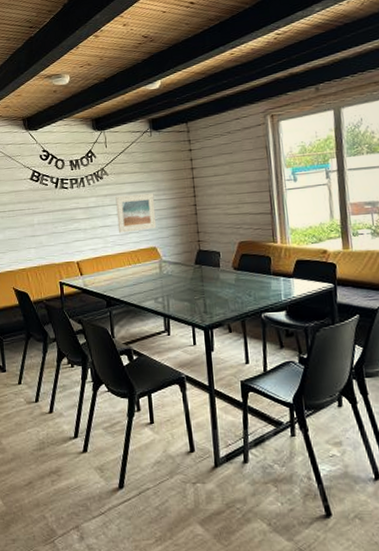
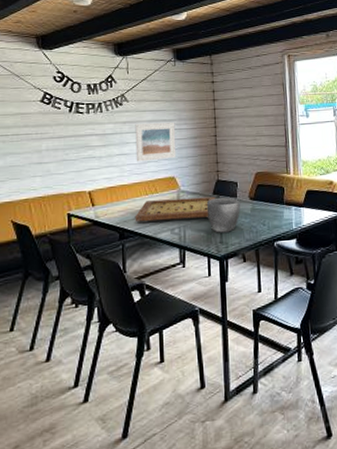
gameboard: none [120,266,198,292] -> present [135,196,216,223]
bowl: none [188,267,224,303] -> present [206,197,240,233]

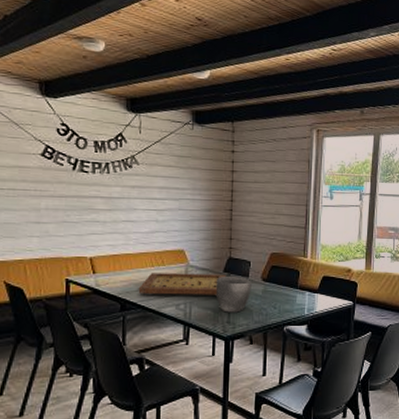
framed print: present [135,122,177,162] -> none [143,189,189,231]

